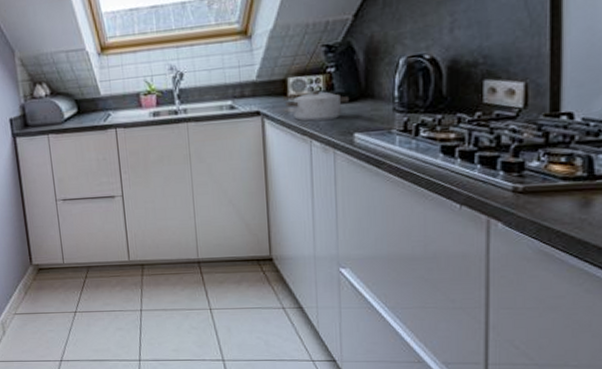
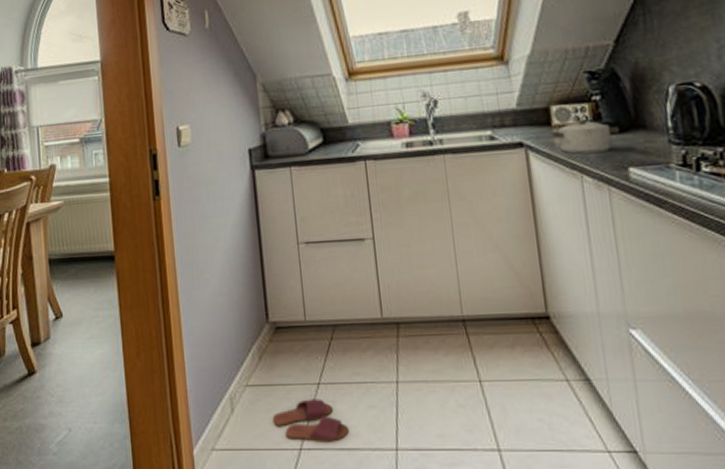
slippers: none [37,323,100,355] -> present [272,399,348,442]

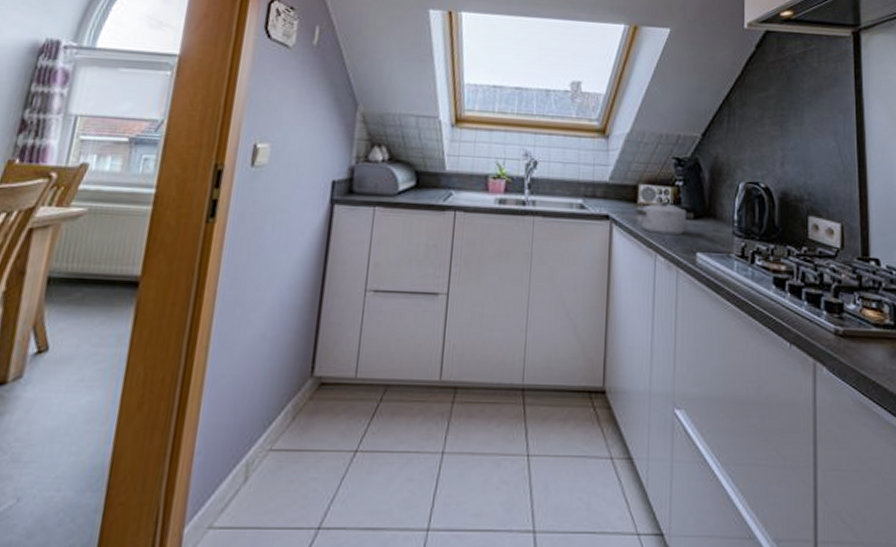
slippers: present [272,399,348,442] -> none [292,468,379,520]

